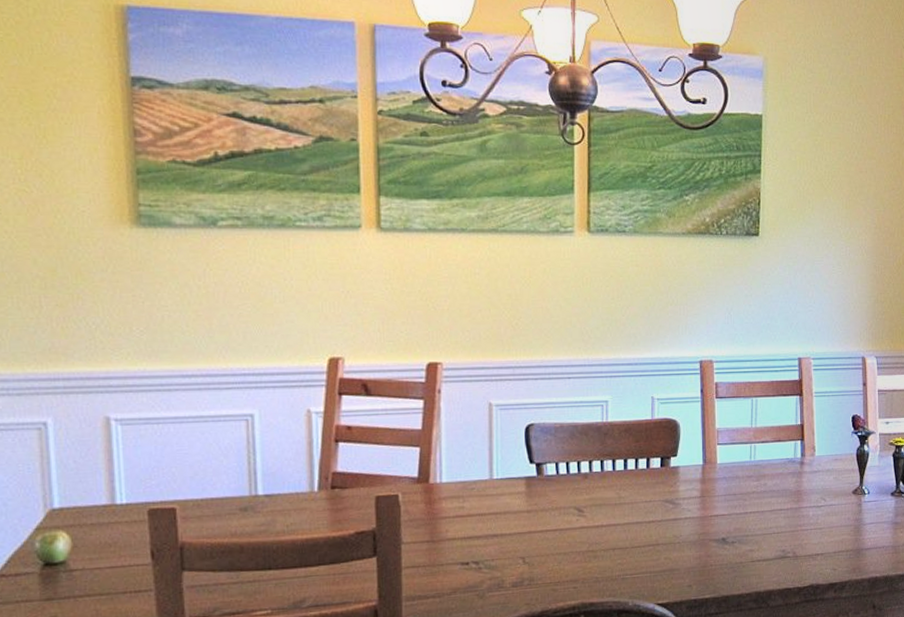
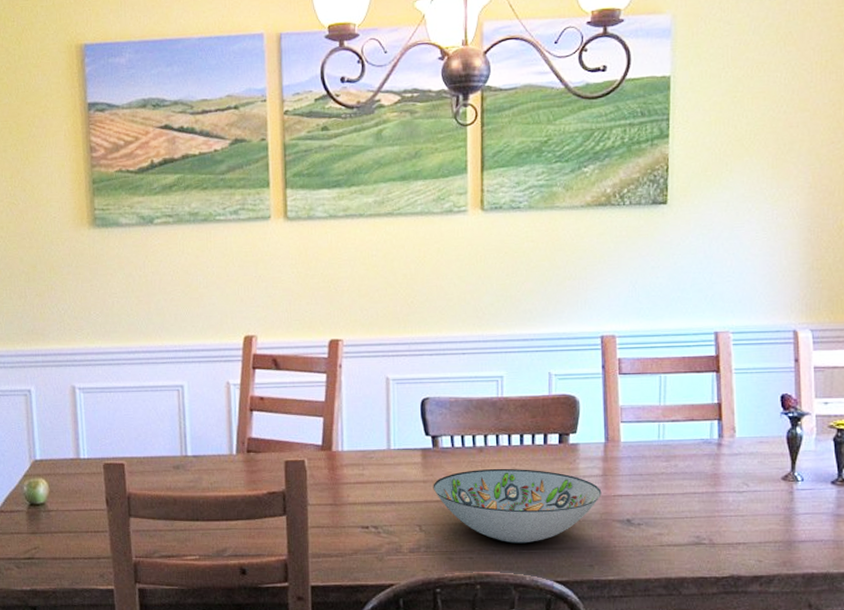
decorative bowl: none [537,494,700,570] -> present [433,468,602,544]

